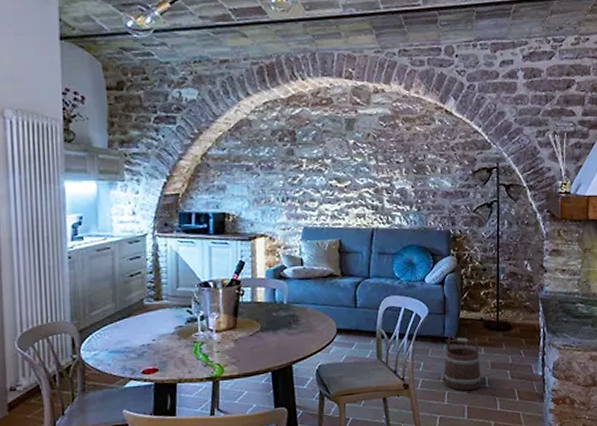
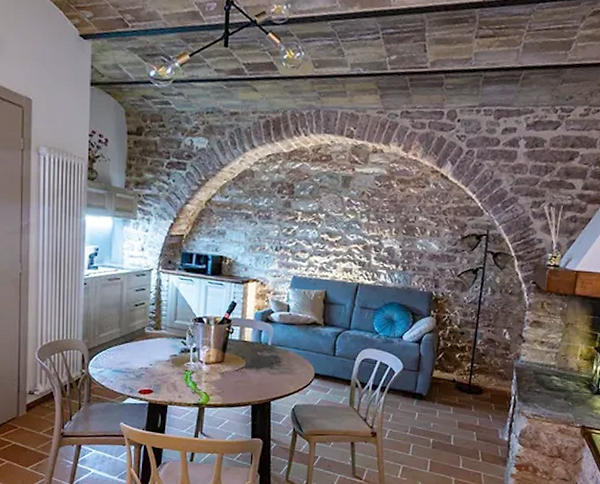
bucket: present [443,335,482,391] -> none [409,391,451,446]

